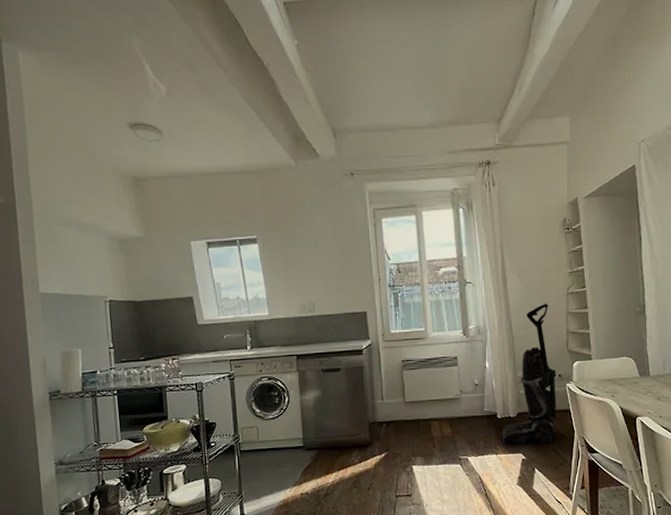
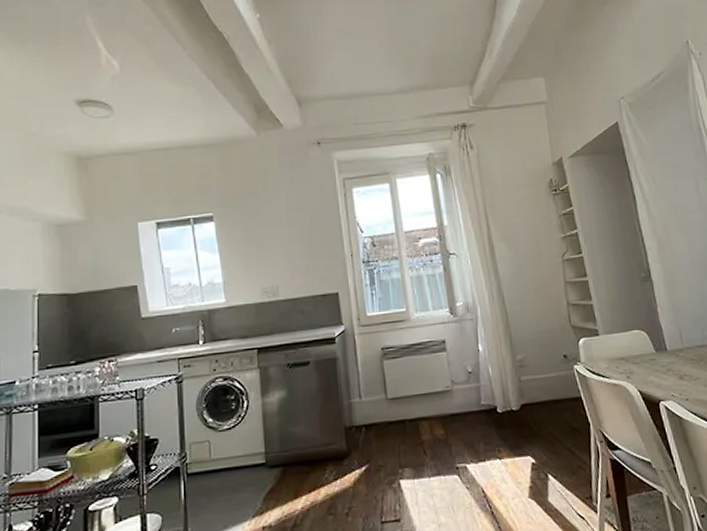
vacuum cleaner: present [502,303,556,444] -> none [505,272,568,445]

